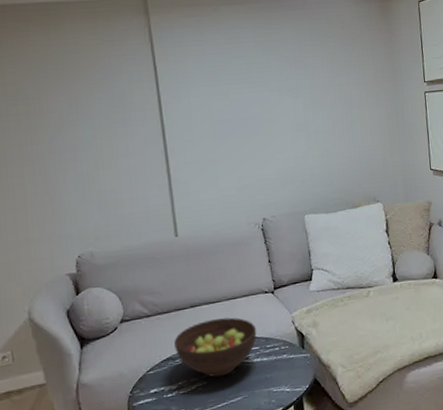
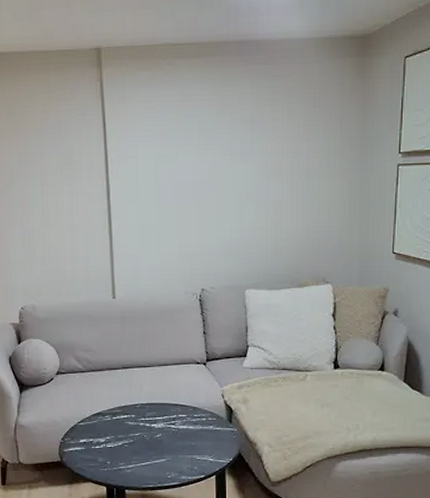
fruit bowl: present [174,317,257,378] -> none [105,383,185,438]

